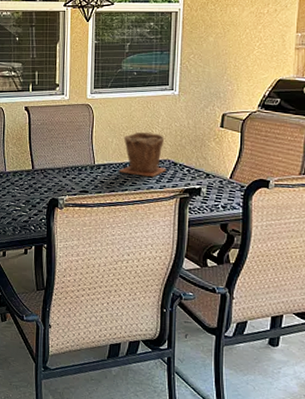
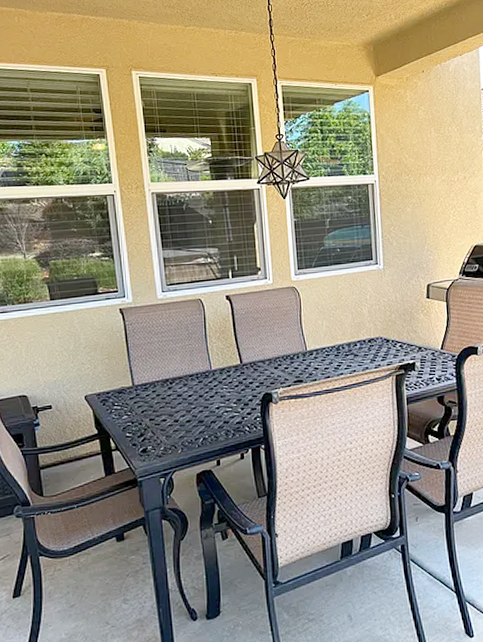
plant pot: present [119,131,167,177] -> none [332,310,380,357]

